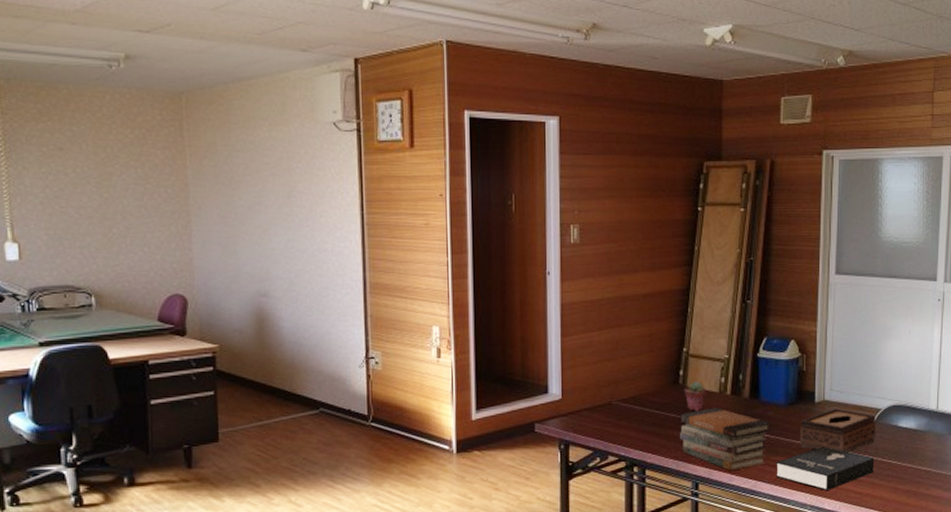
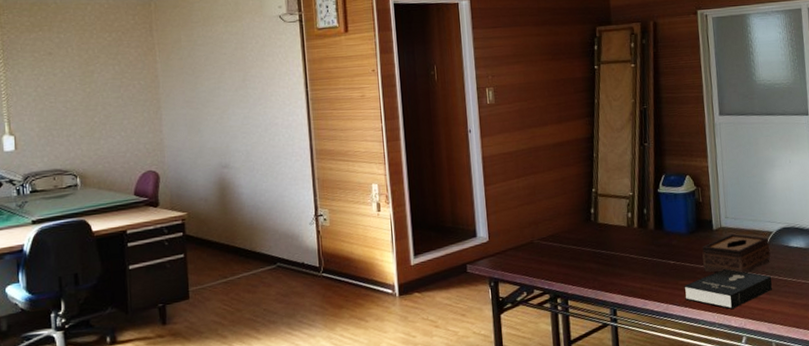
book stack: present [680,407,772,471] -> none [594,240,677,297]
potted succulent: present [684,381,706,411] -> none [596,217,616,245]

